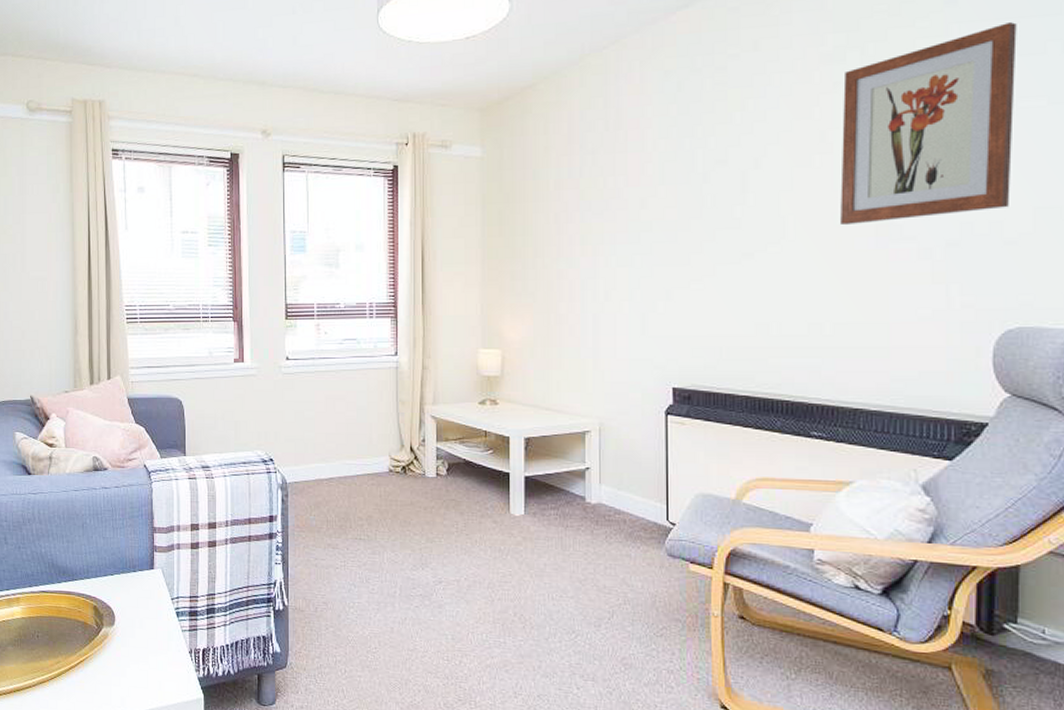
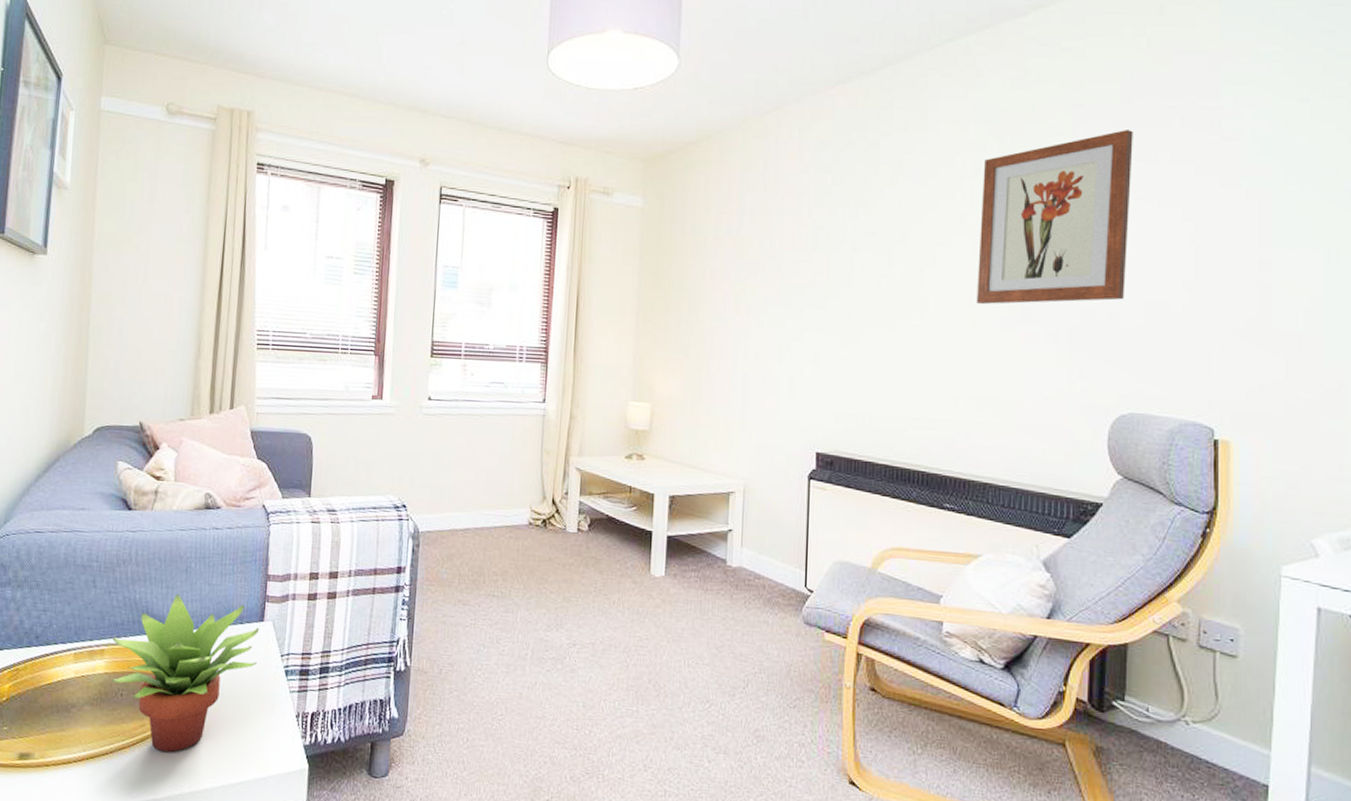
succulent plant: none [25,548,151,685] -> present [112,594,260,752]

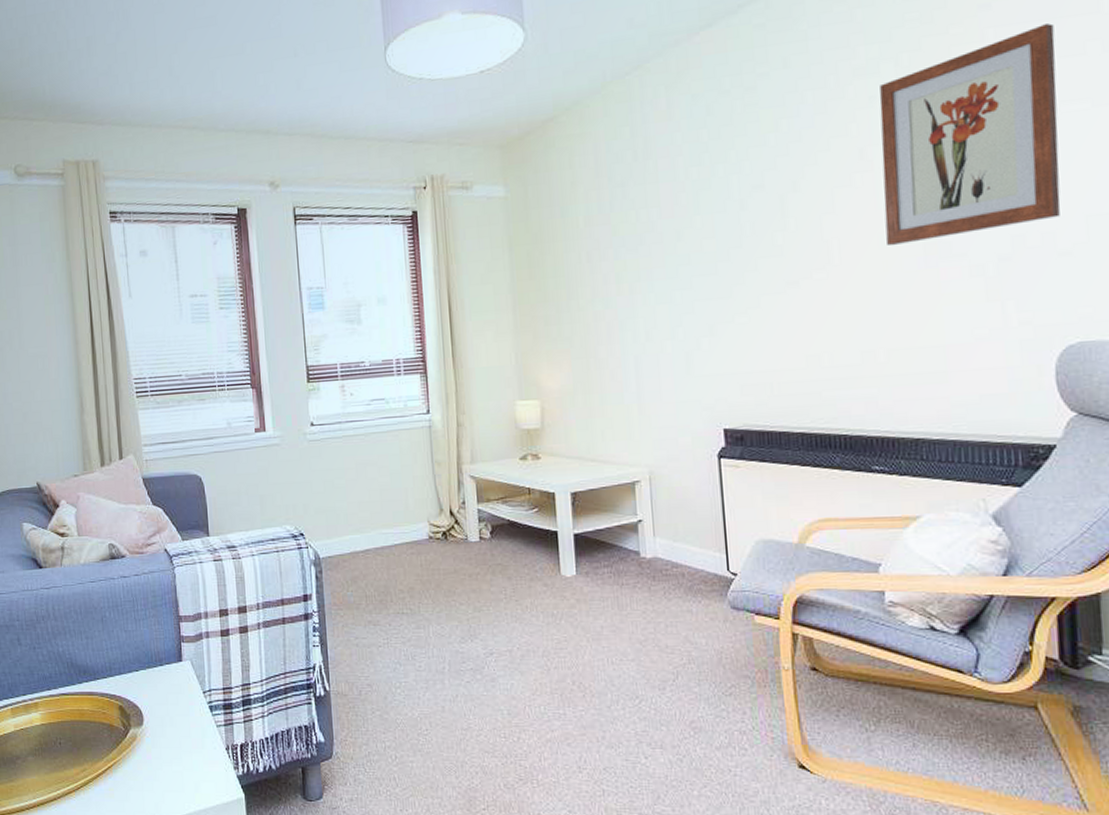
succulent plant: present [112,594,260,752] -> none [43,644,181,792]

